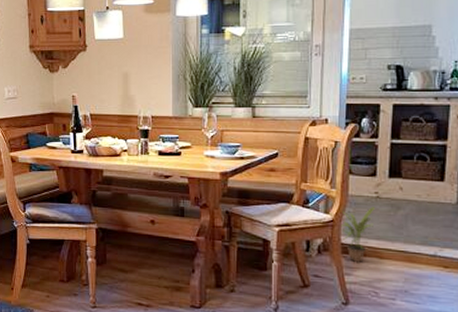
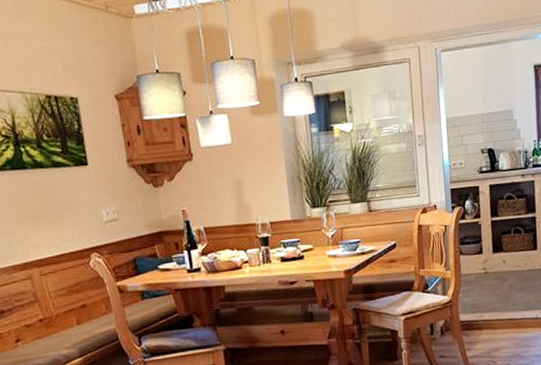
potted plant: present [341,207,375,262] -> none [458,282,485,337]

